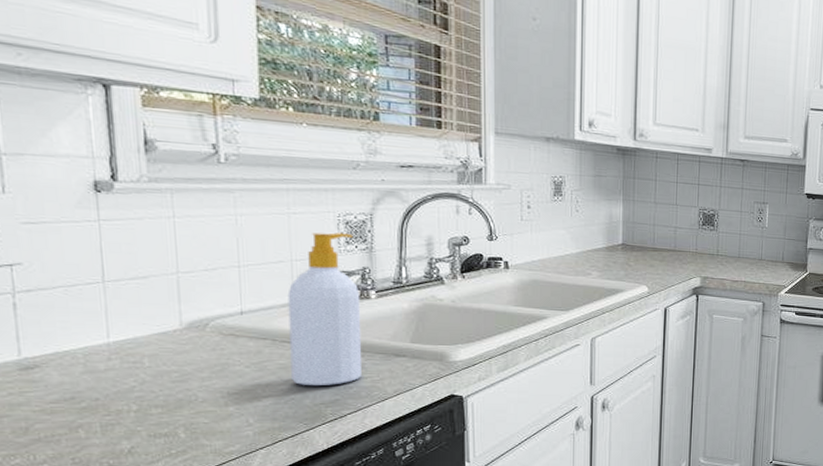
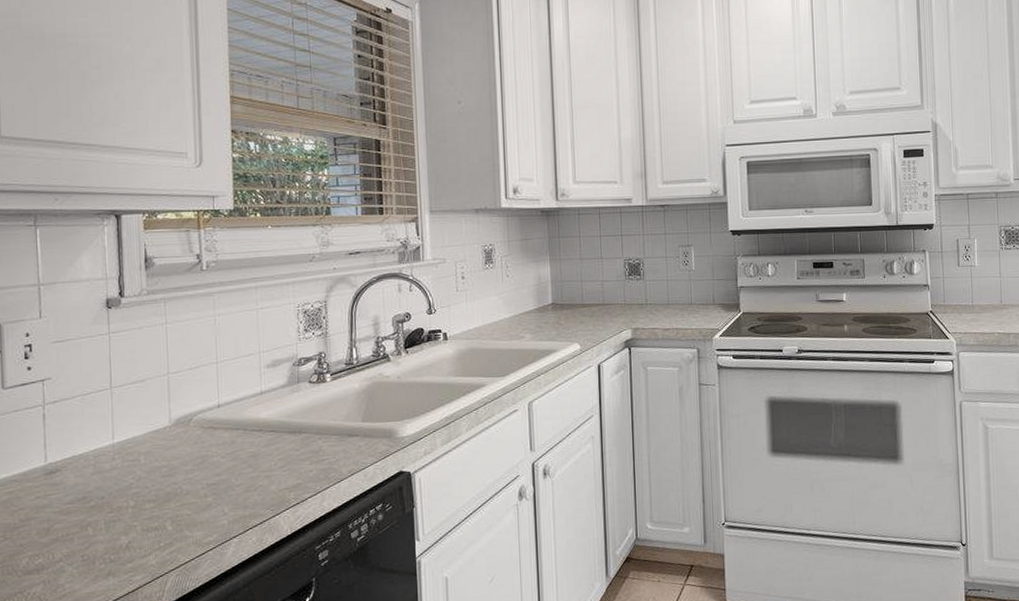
soap bottle: present [287,232,362,385] -> none [256,322,320,472]

